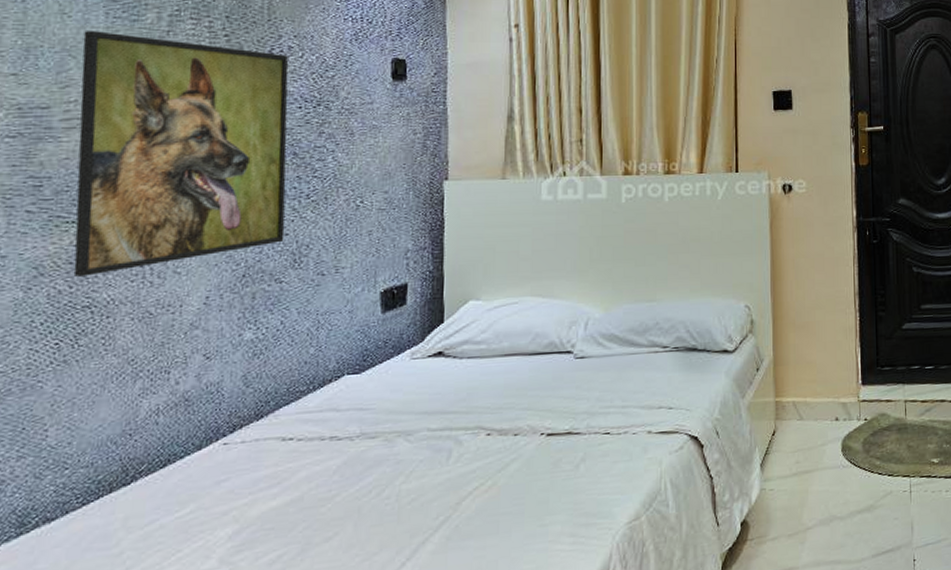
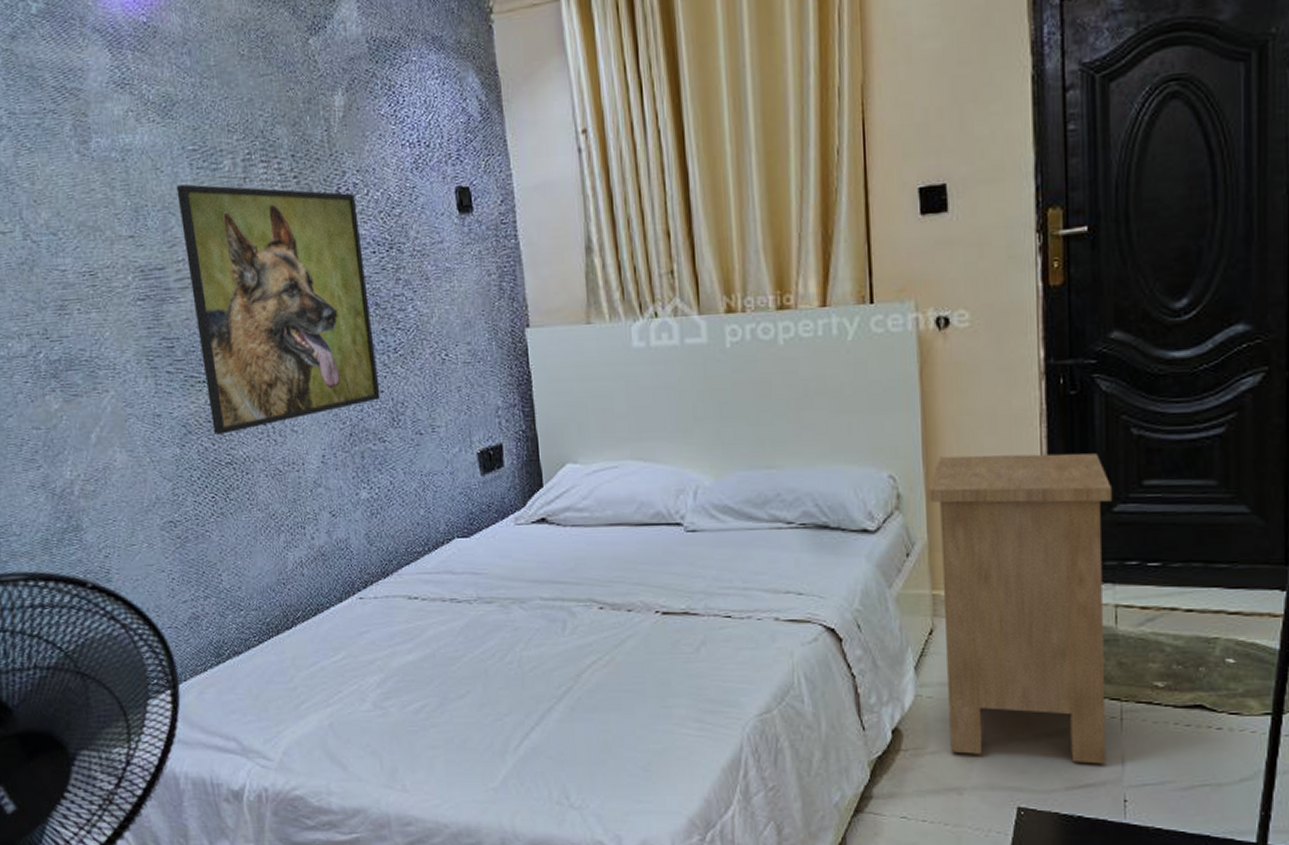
nightstand: none [775,286,902,537] -> present [929,453,1113,764]

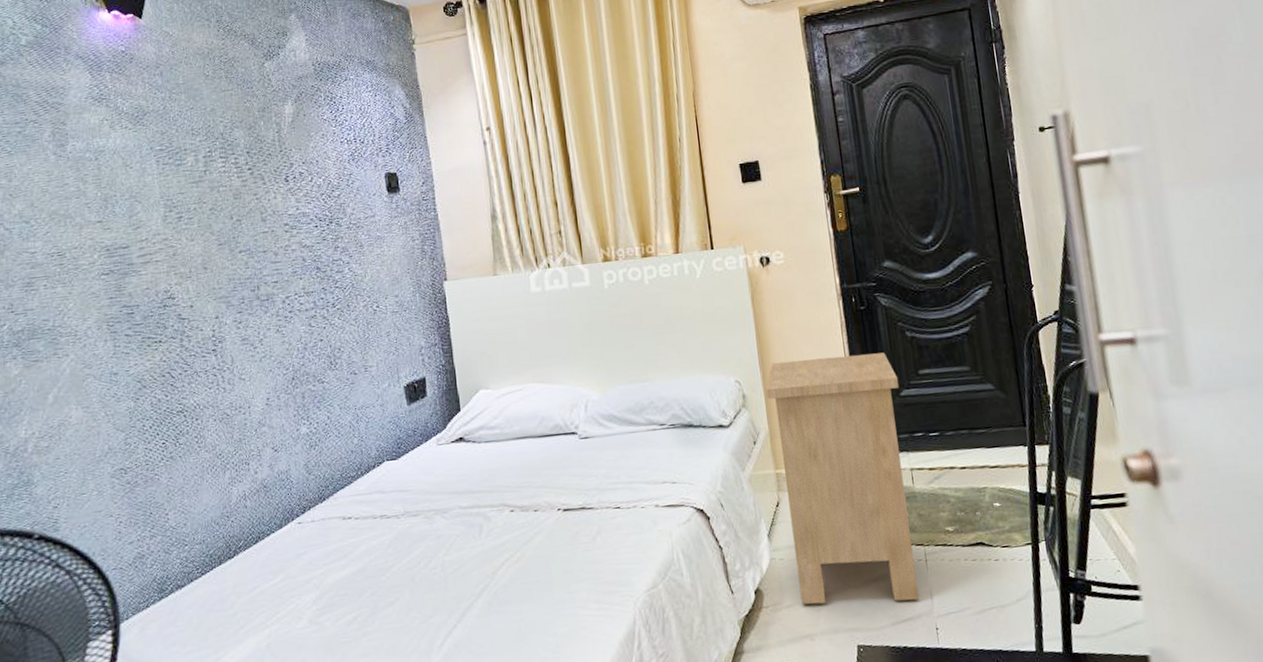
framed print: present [176,184,381,434] -> none [143,177,320,387]

